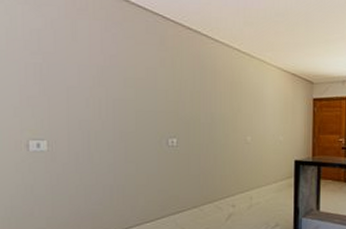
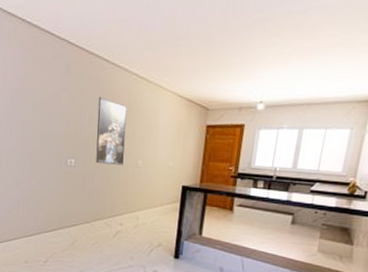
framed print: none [199,72,232,142] -> present [96,96,127,165]

